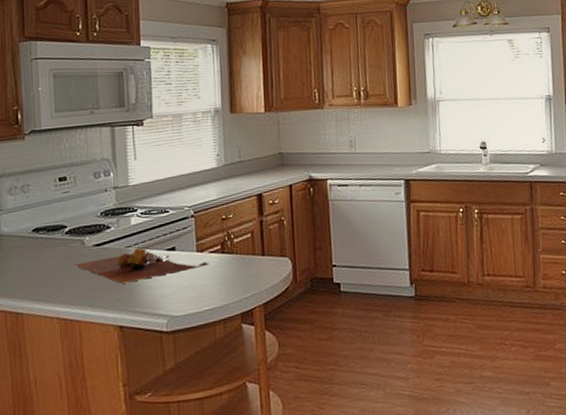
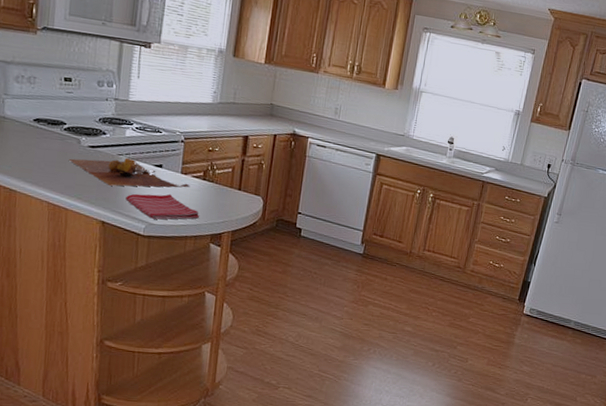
dish towel: none [141,277,224,310] -> present [125,193,199,220]

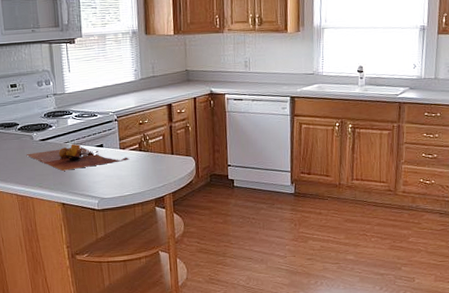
dish towel: present [125,193,199,220] -> none [78,169,142,194]

